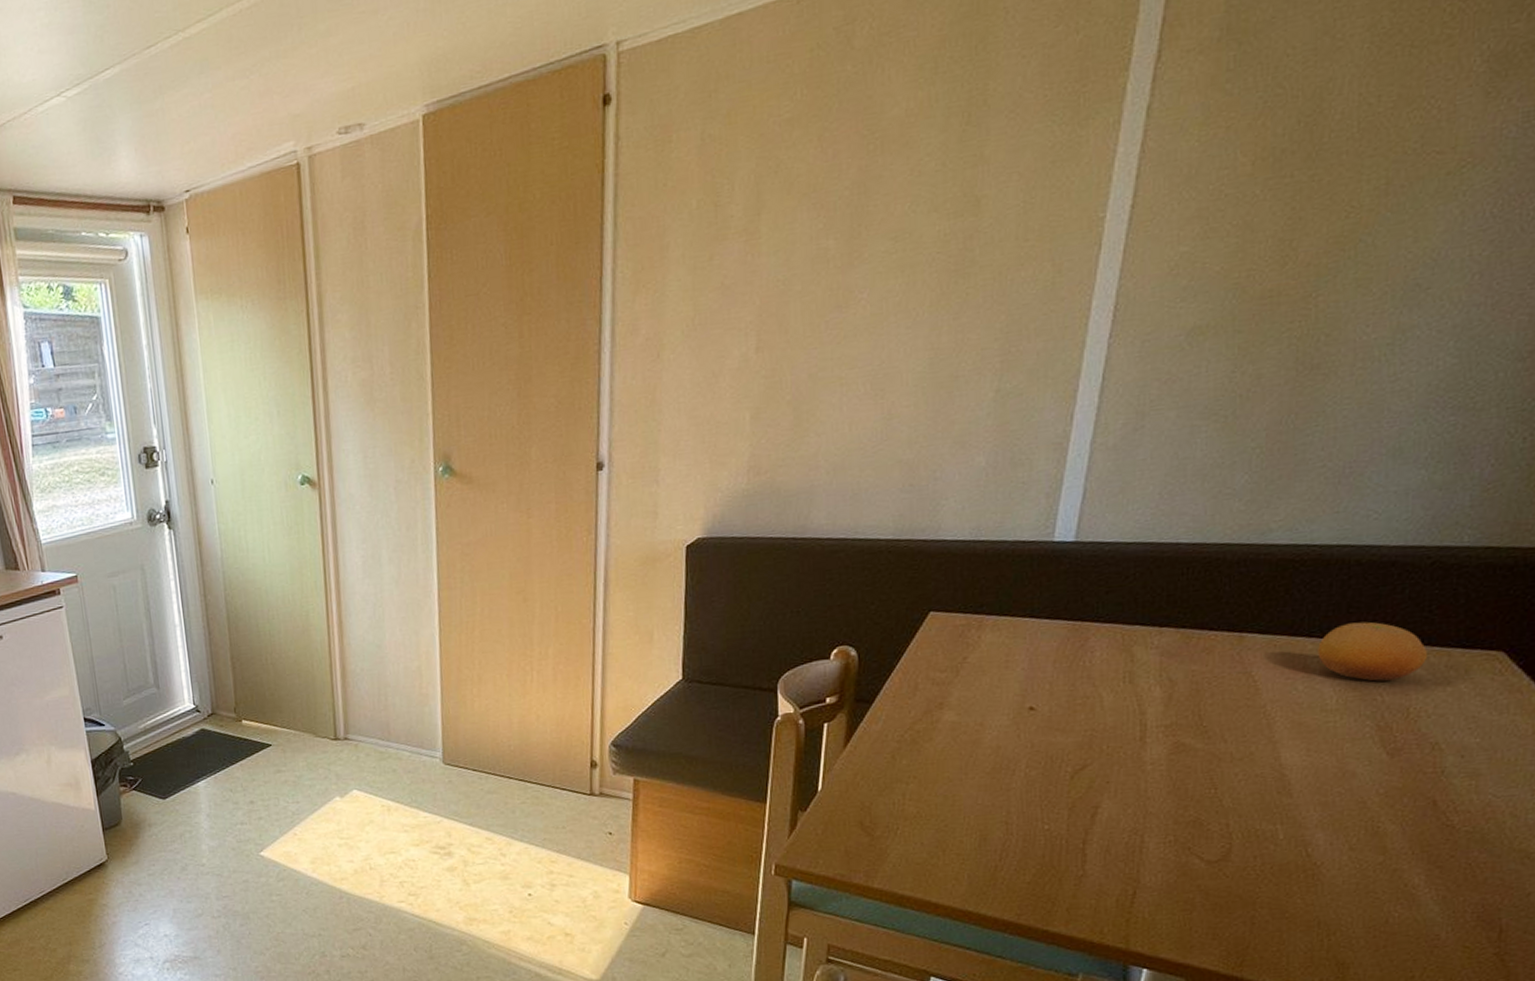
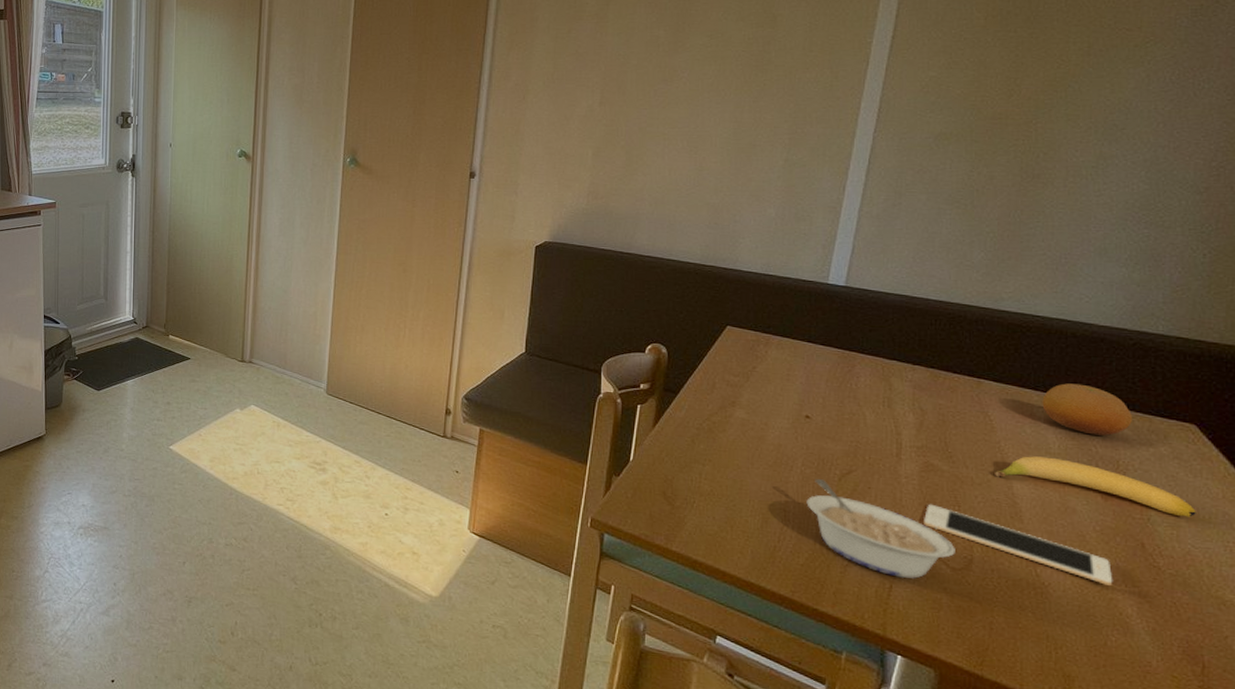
legume: none [1032,780,1211,881] -> present [806,479,955,579]
cell phone: none [1172,790,1398,855] -> present [922,504,1113,585]
banana: none [1259,715,1502,764] -> present [995,456,1198,518]

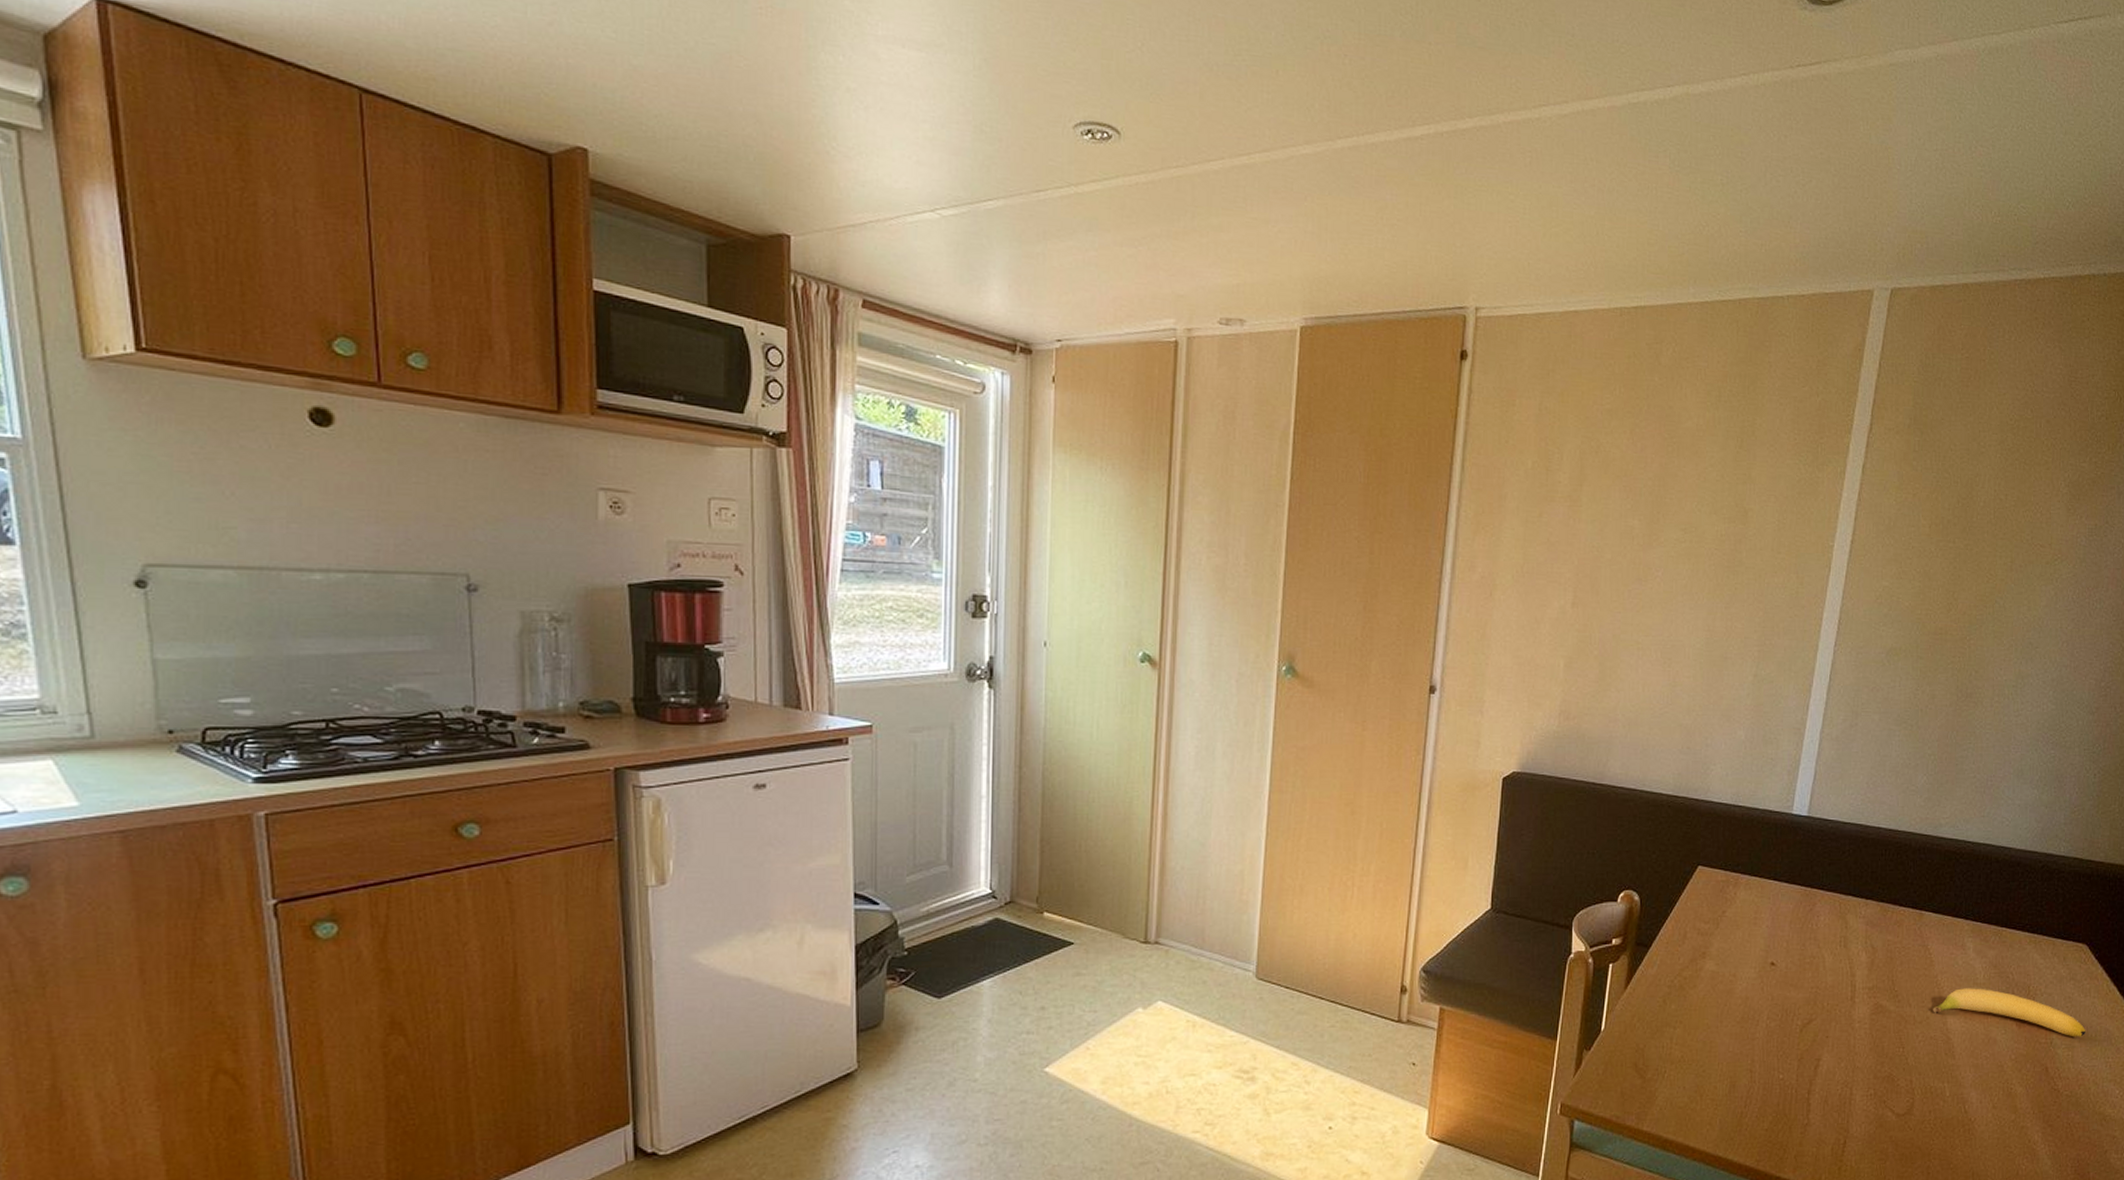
legume: present [806,479,955,579] -> none [1771,1032,1900,1131]
cell phone: present [922,504,1113,585] -> none [1873,1048,2024,1114]
fruit: present [1042,383,1133,436] -> none [1971,910,2041,962]

